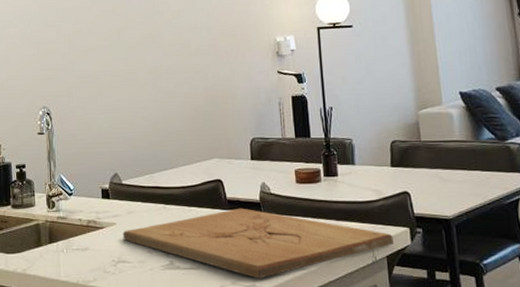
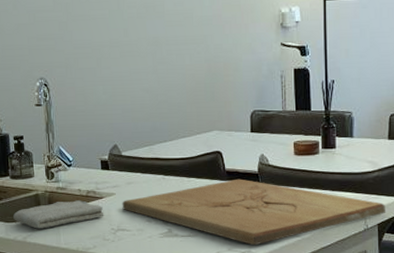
washcloth: none [14,230,105,260] -> present [13,200,104,229]

